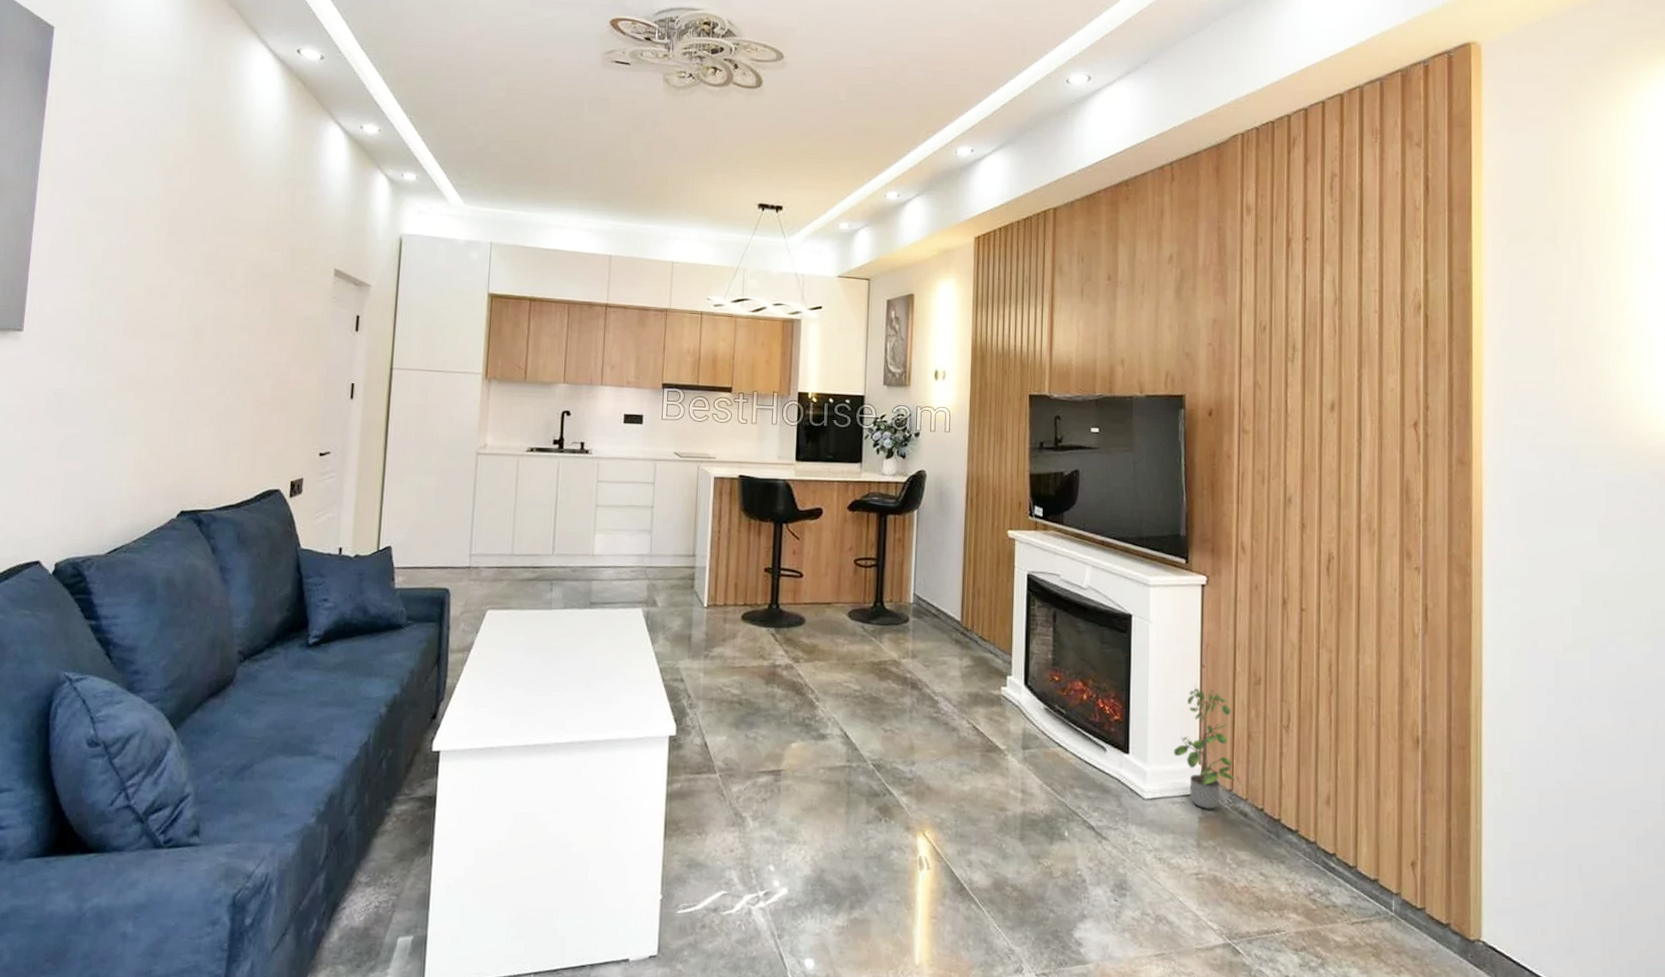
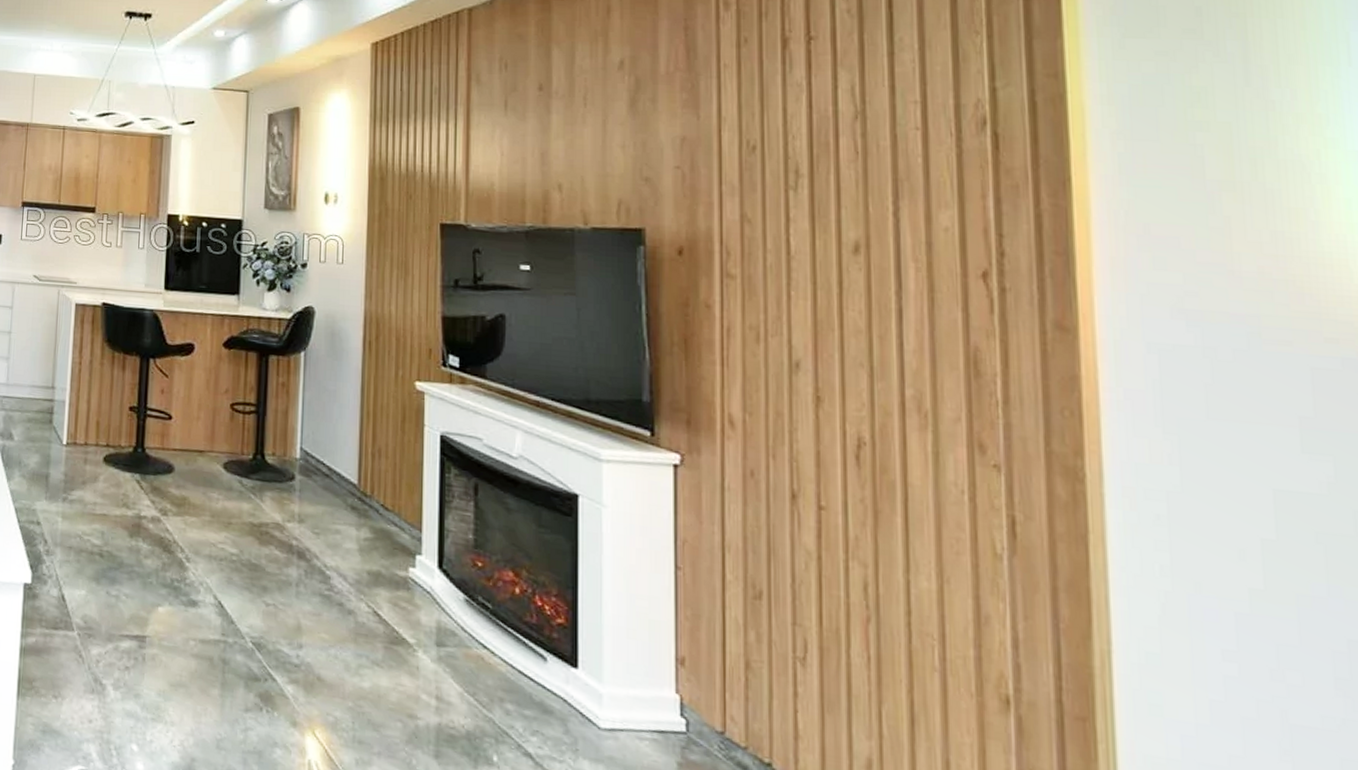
potted plant: present [1173,685,1236,809] -> none [639,591,729,754]

